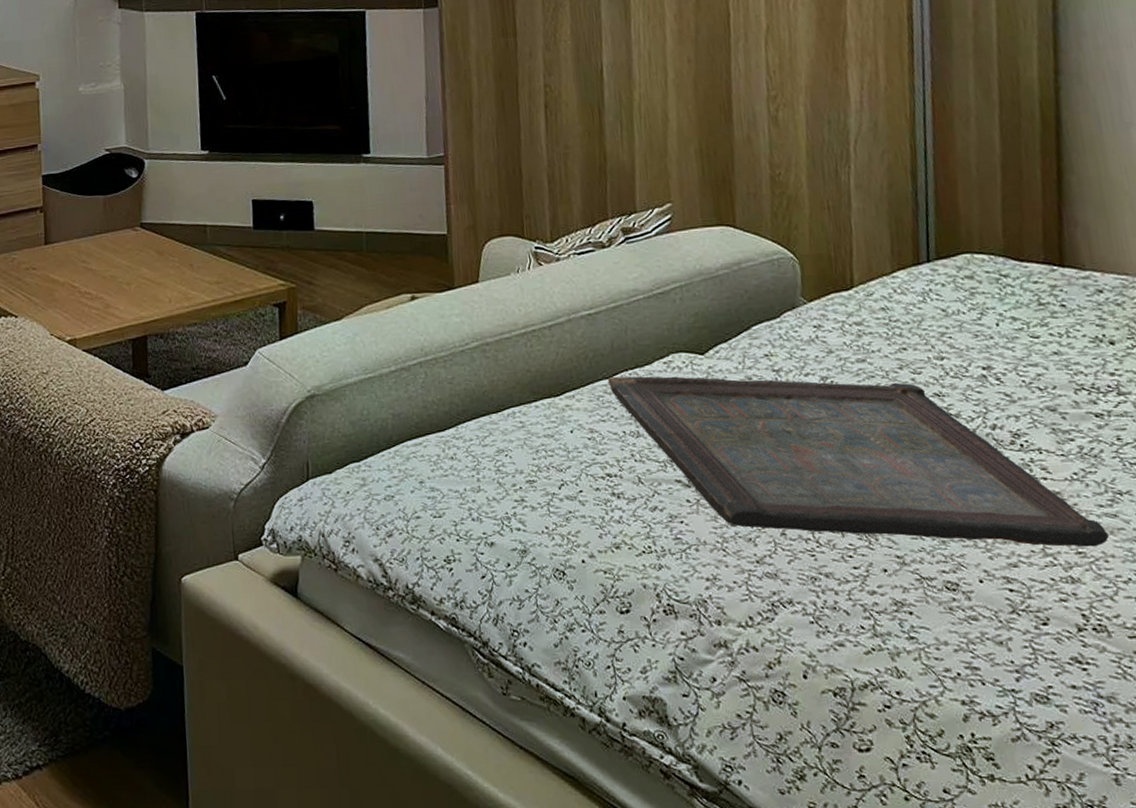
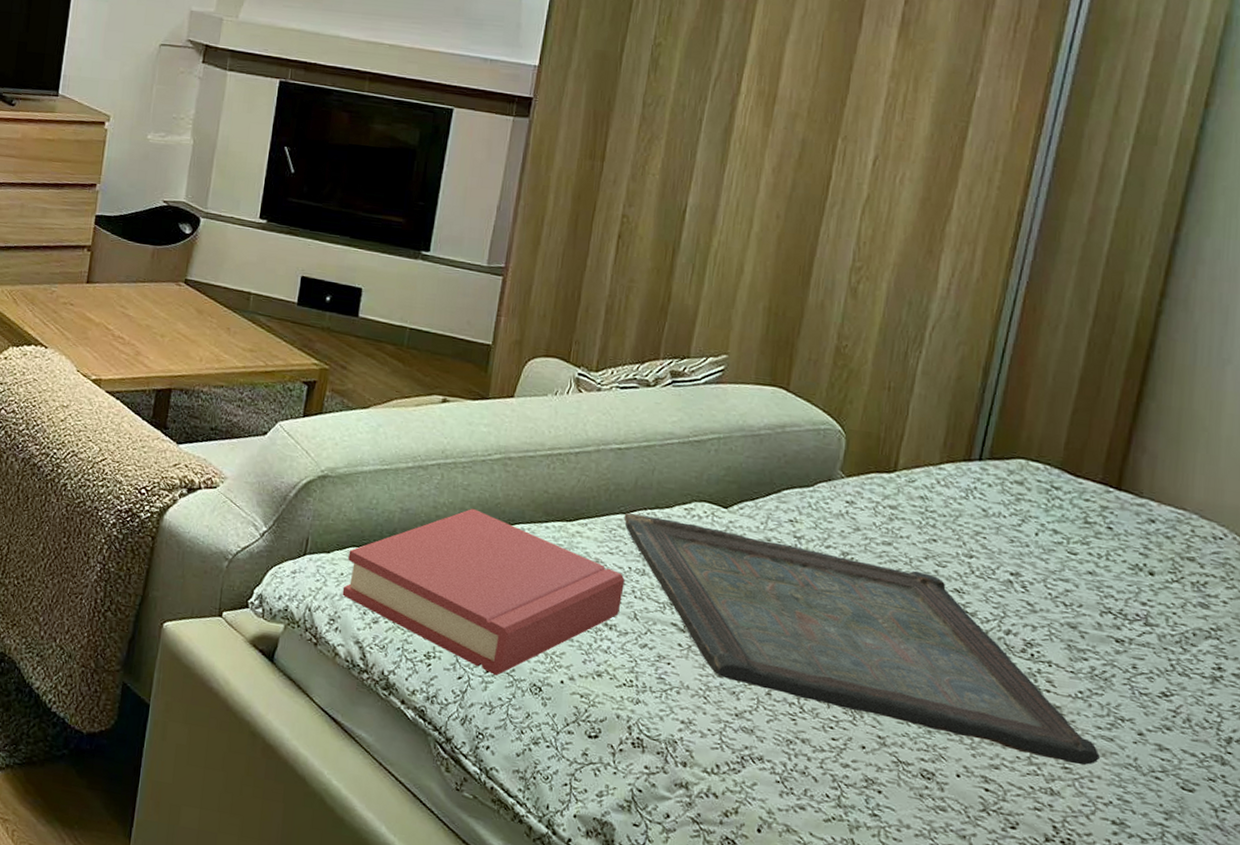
hardback book: none [350,400,624,567] -> present [342,508,625,675]

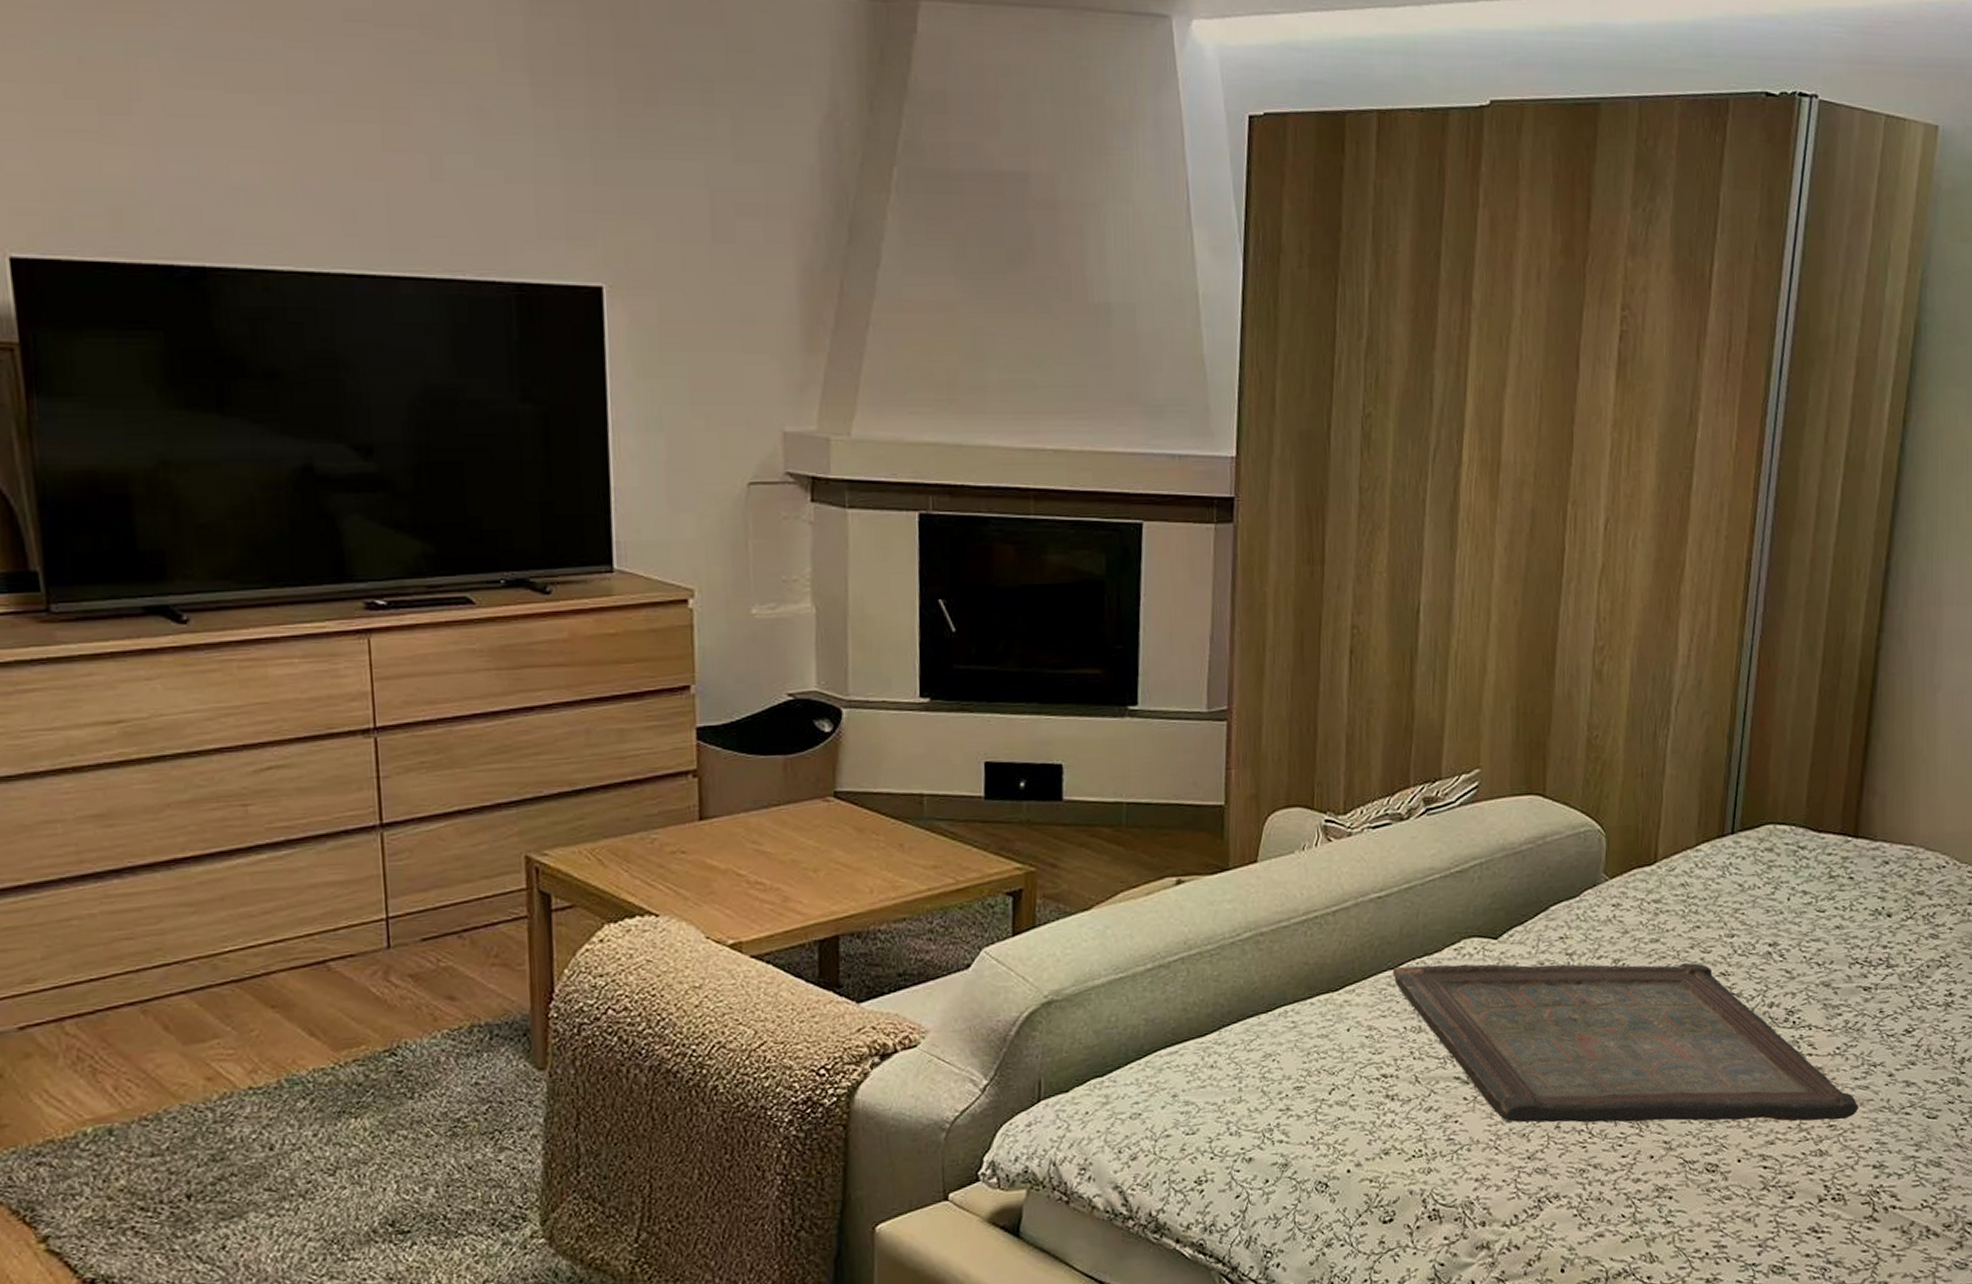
hardback book: present [342,508,625,675] -> none [1090,1000,1402,1183]

